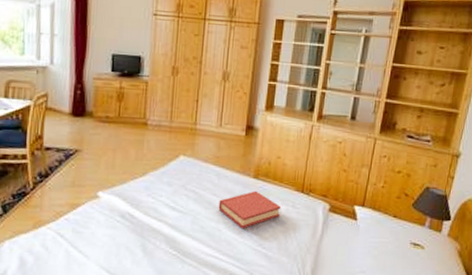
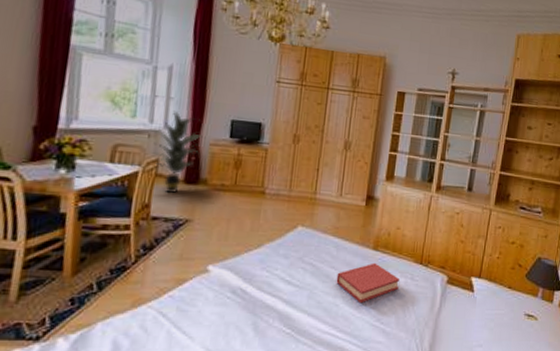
indoor plant: none [38,47,89,125] -> present [150,110,206,193]

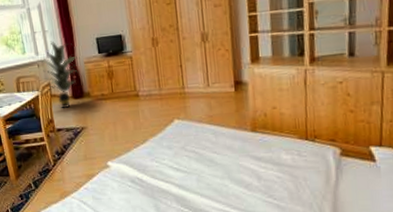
hardback book: present [336,262,399,304] -> none [220,143,286,183]

